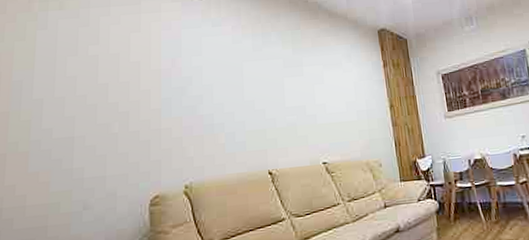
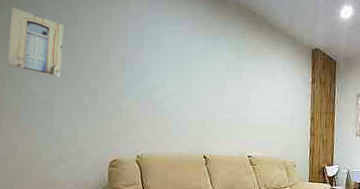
wall art: none [10,33,82,107] -> present [7,7,64,78]

